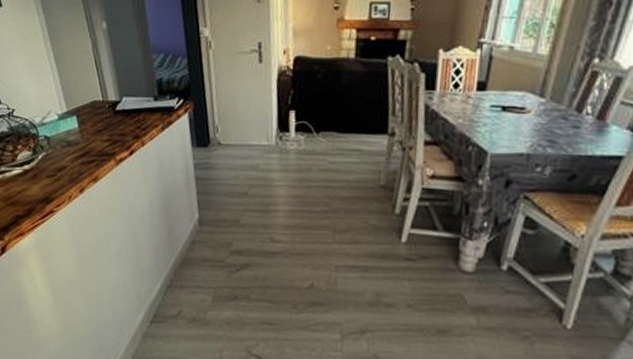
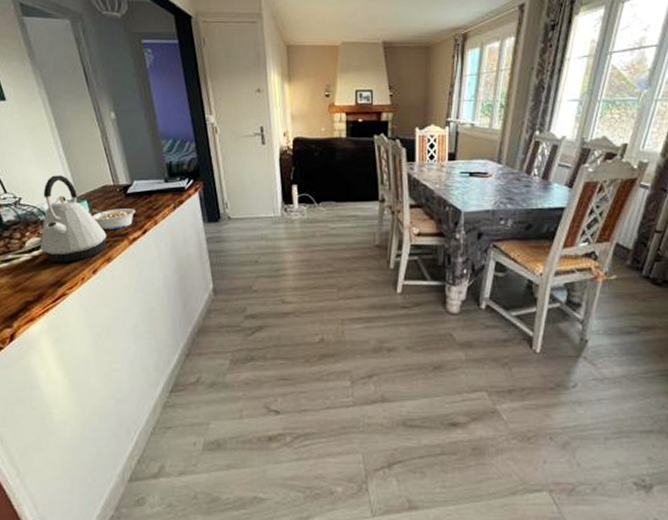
kettle: none [31,87,94,179] -> present [40,175,107,262]
legume: none [80,125,124,148] -> present [91,209,136,230]

